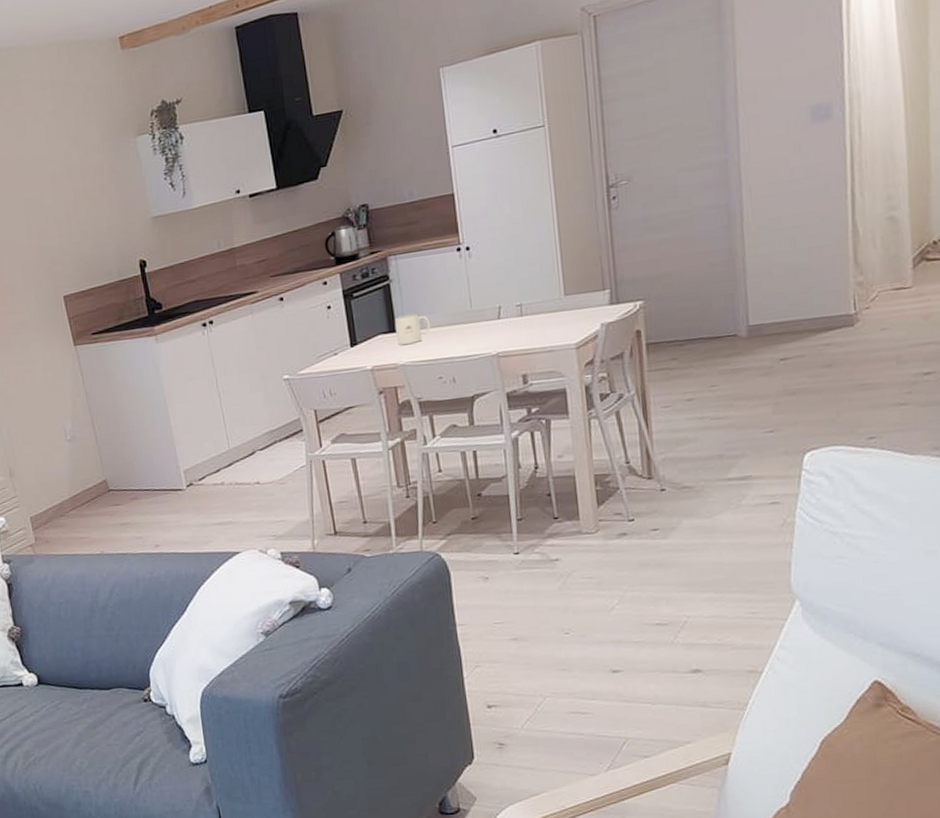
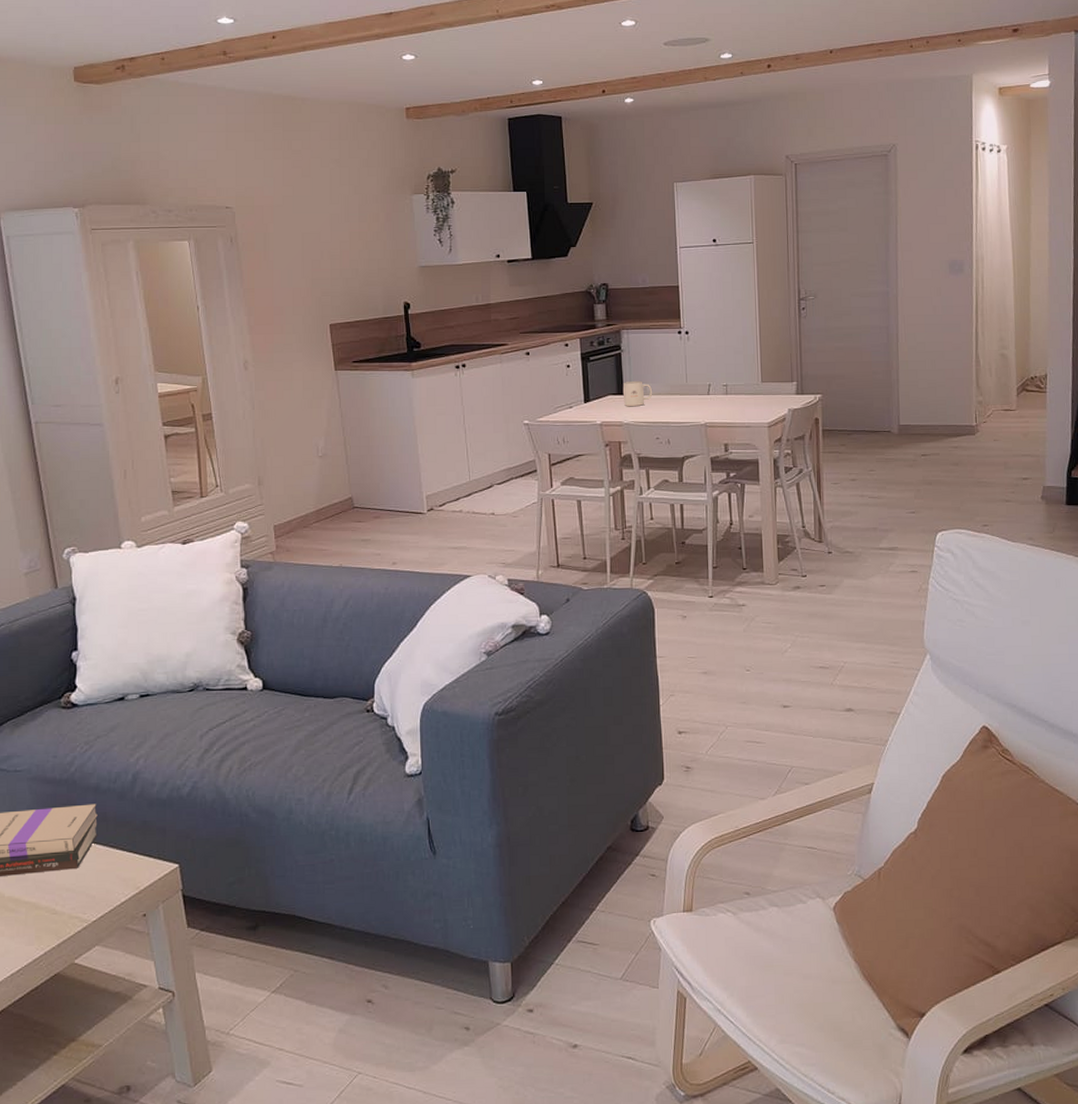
kettle: present [324,224,360,265] -> none [568,298,598,331]

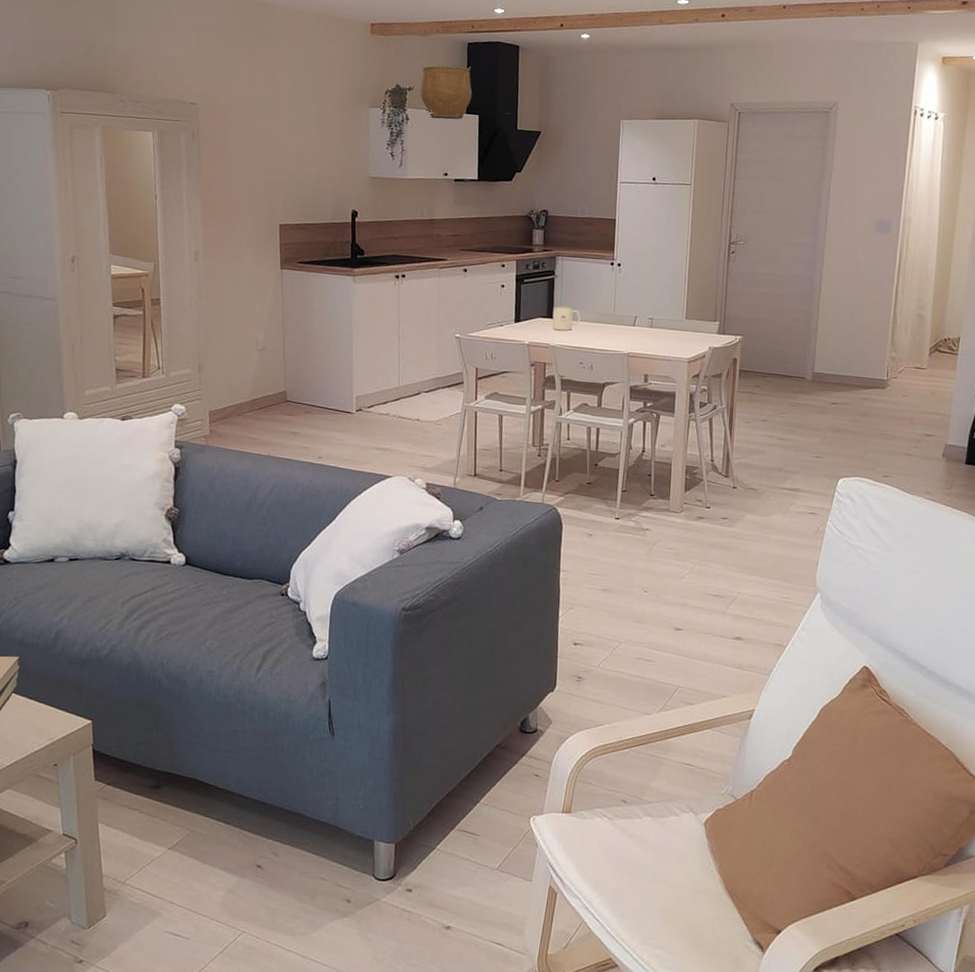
basket: none [463,142,518,199] -> present [421,64,472,120]

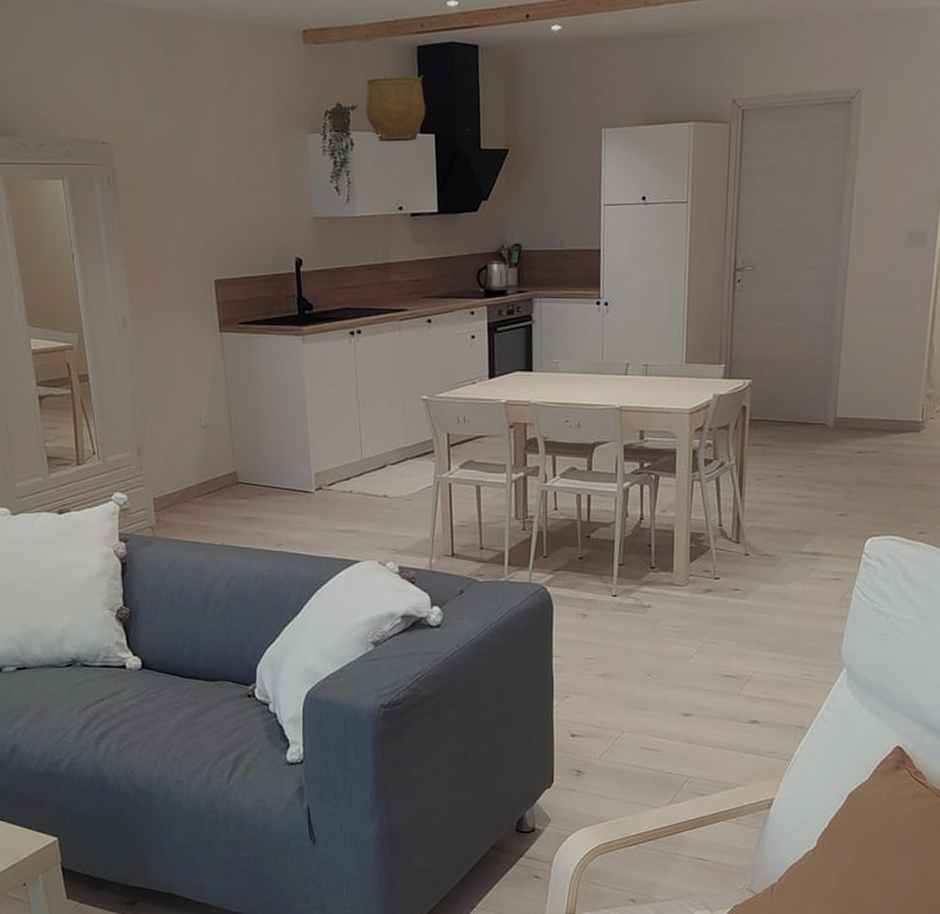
kettle: none [507,222,537,254] -> present [476,260,510,297]
mug: present [552,305,581,331] -> none [531,356,565,385]

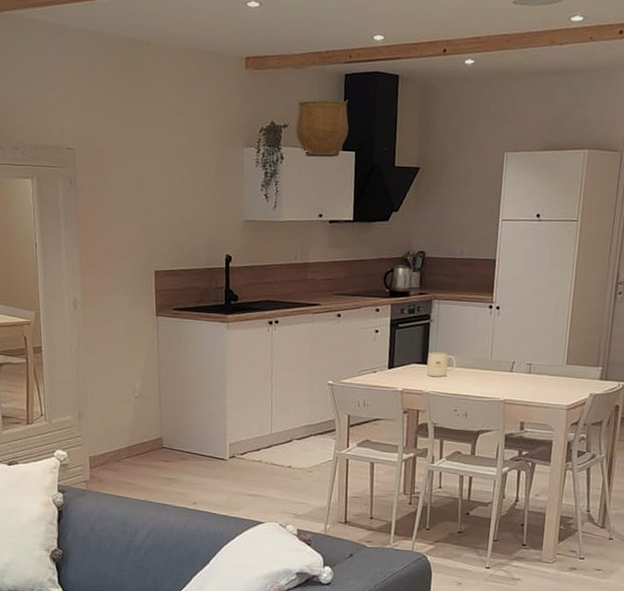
mug: none [531,356,565,385] -> present [426,351,457,377]

